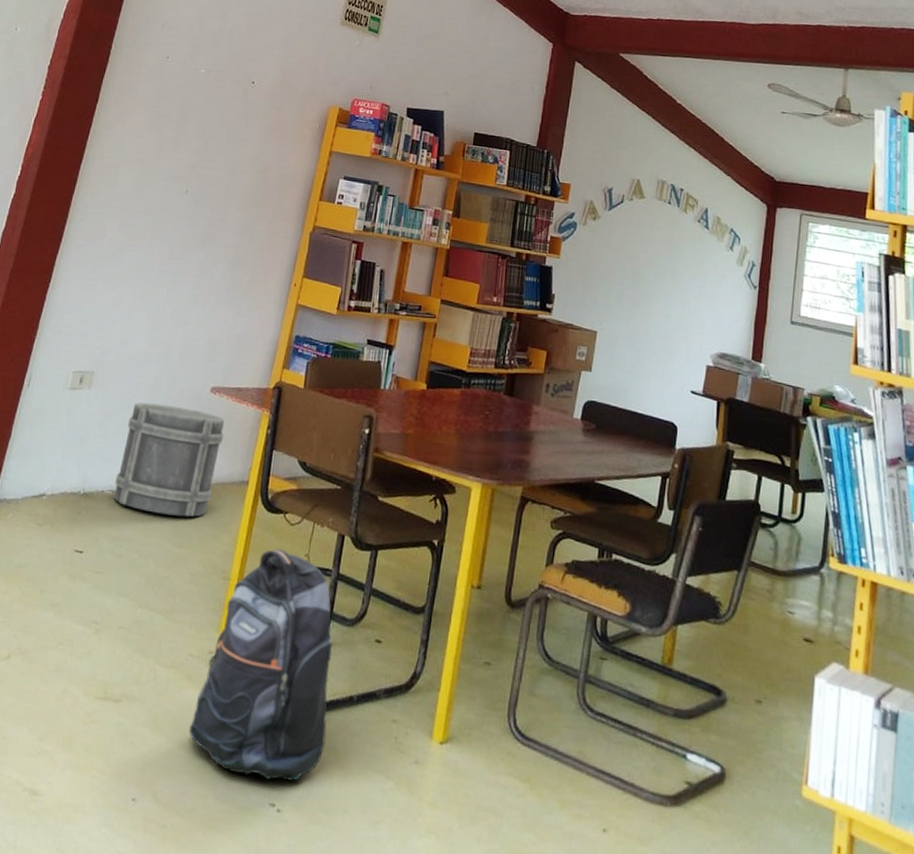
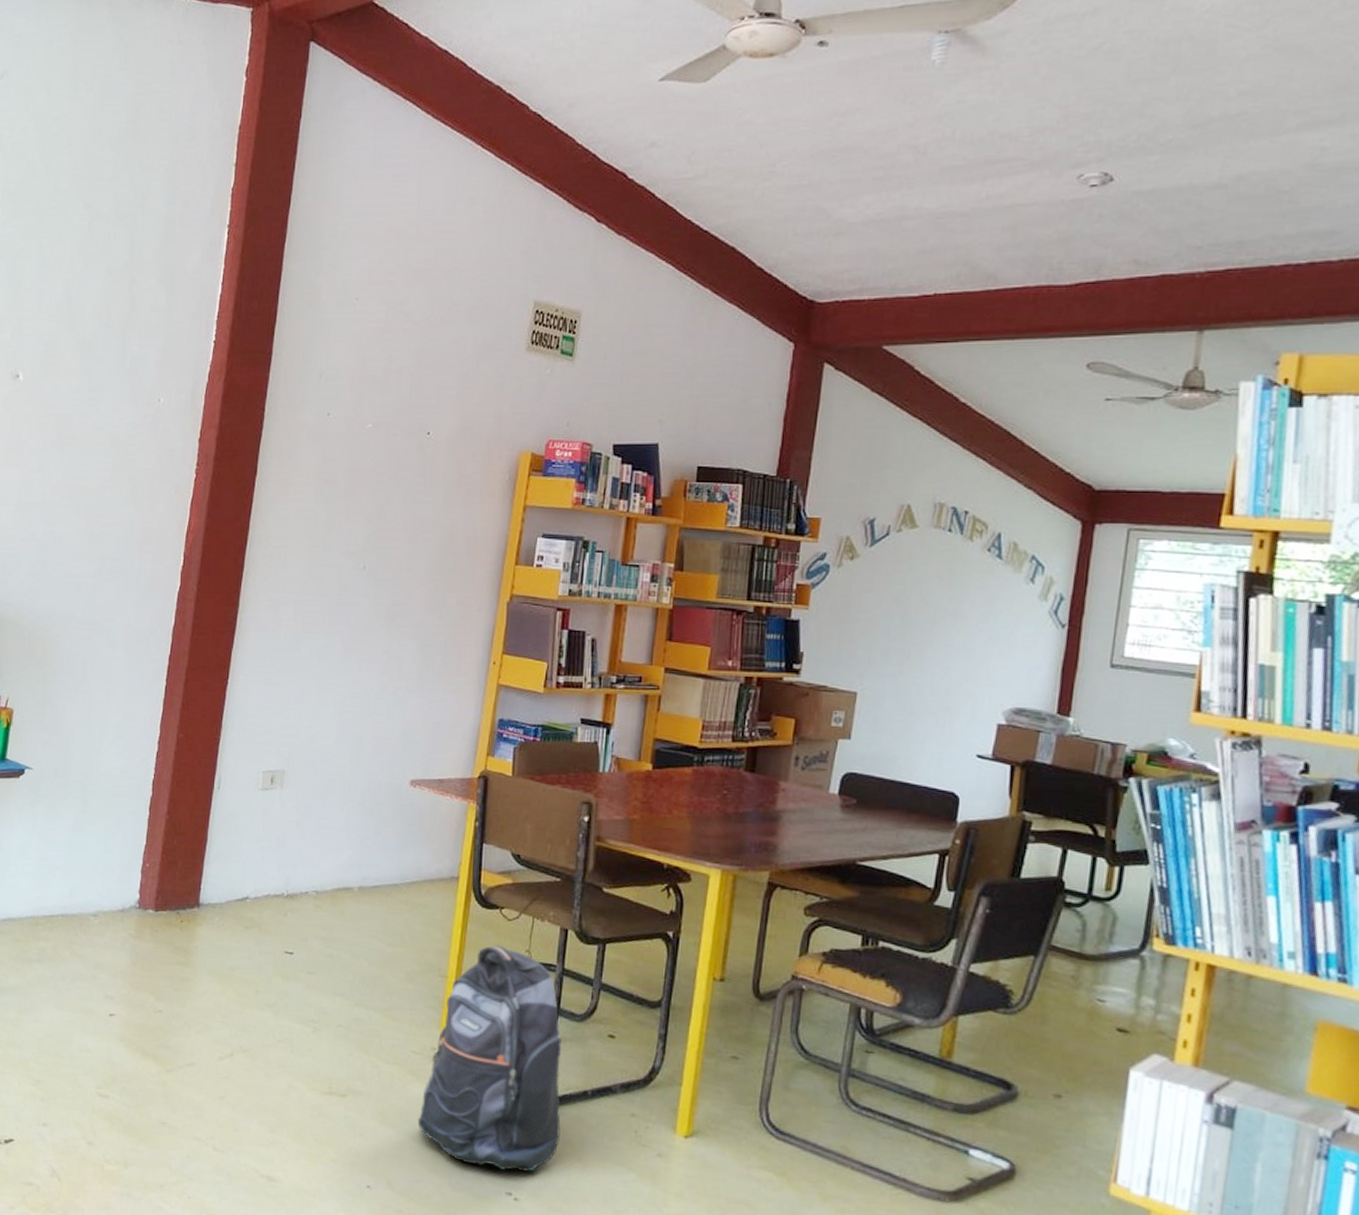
bucket: present [114,402,225,518] -> none [318,799,429,916]

